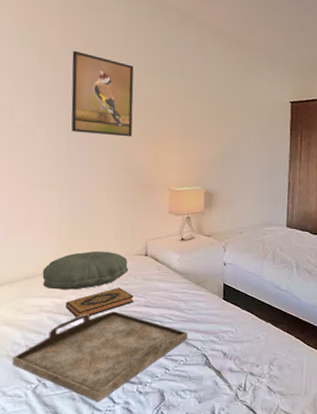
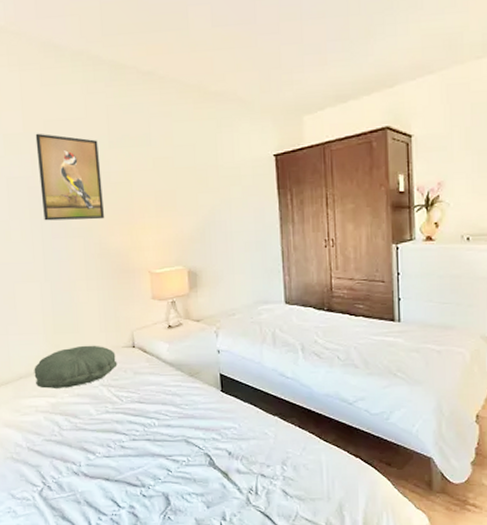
serving tray: present [12,311,188,403] -> none [16,409,187,506]
hardback book: present [66,287,134,318] -> none [60,383,126,417]

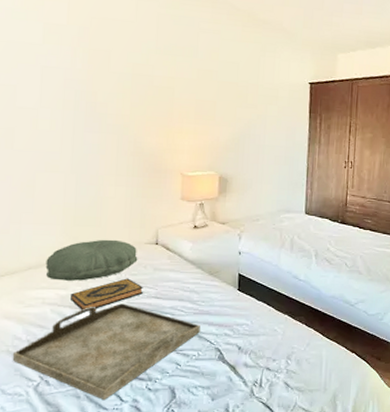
serving tray: none [16,409,187,506] -> present [12,303,200,401]
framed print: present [35,133,104,221] -> none [77,27,145,120]
hardback book: none [60,383,126,417] -> present [71,278,143,311]

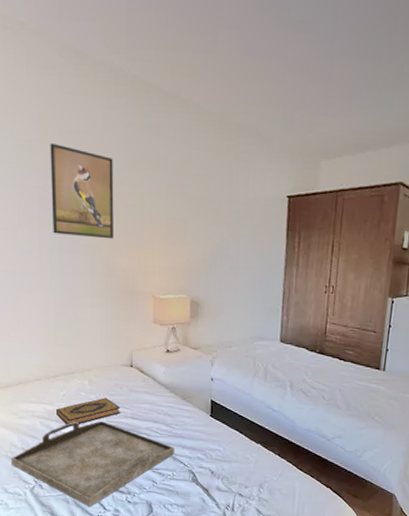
pillow: present [45,239,138,281] -> none [33,359,115,398]
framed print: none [77,27,145,120] -> present [50,142,114,240]

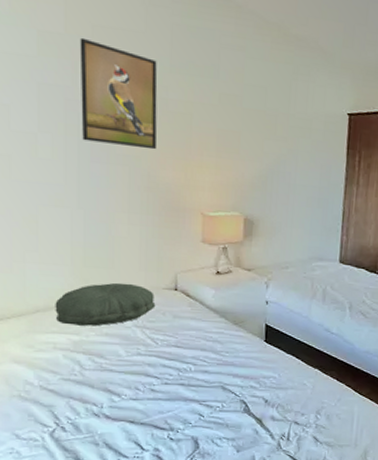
serving tray: present [10,421,174,508] -> none [24,351,224,449]
pillow: none [33,359,115,398] -> present [55,282,156,326]
hardback book: present [56,397,120,425] -> none [84,325,162,357]

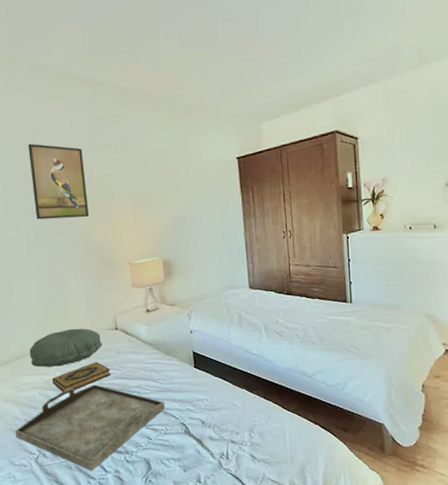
serving tray: none [24,351,224,449] -> present [15,385,165,471]
hardback book: none [84,325,162,357] -> present [53,362,111,392]

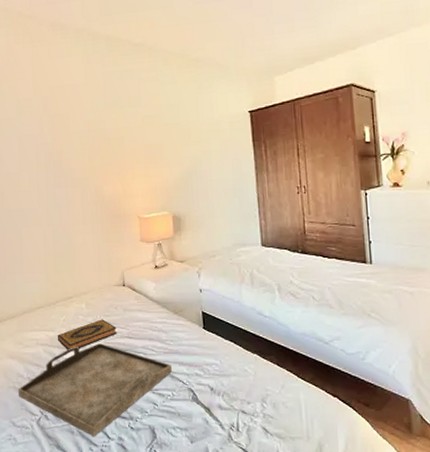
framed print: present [28,143,89,220] -> none [43,97,100,173]
pillow: present [29,328,103,367] -> none [36,283,109,323]

